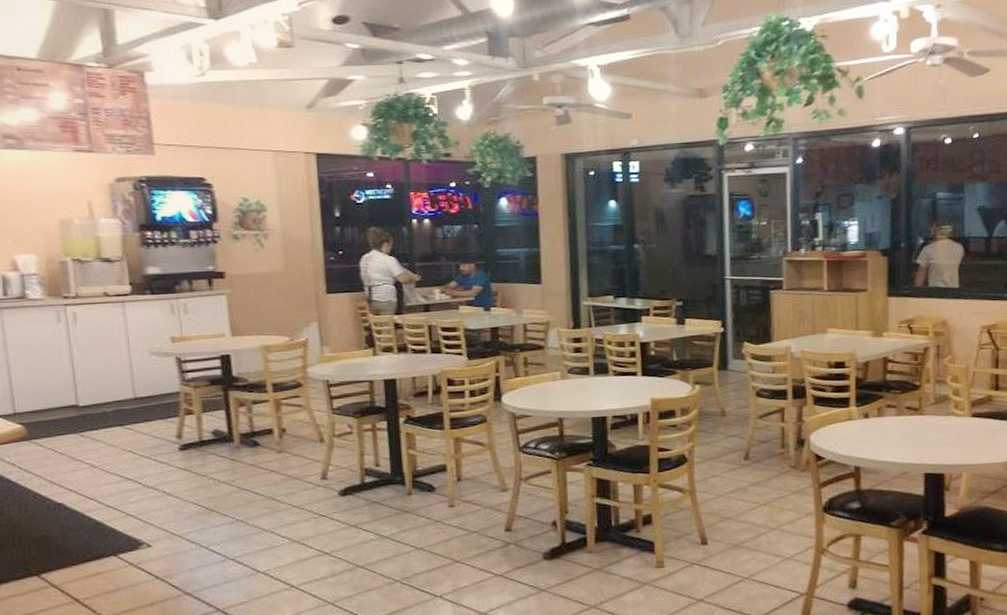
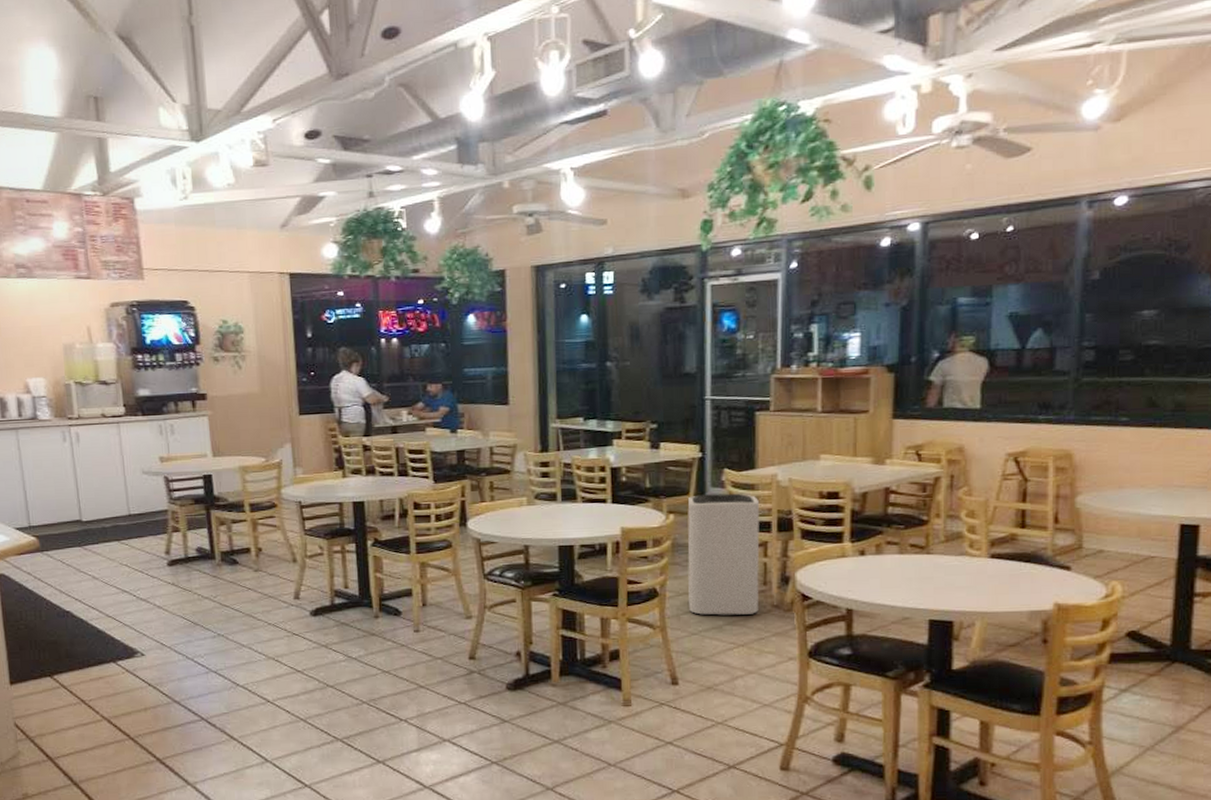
trash can: none [712,364,778,479] -> present [687,493,760,616]

